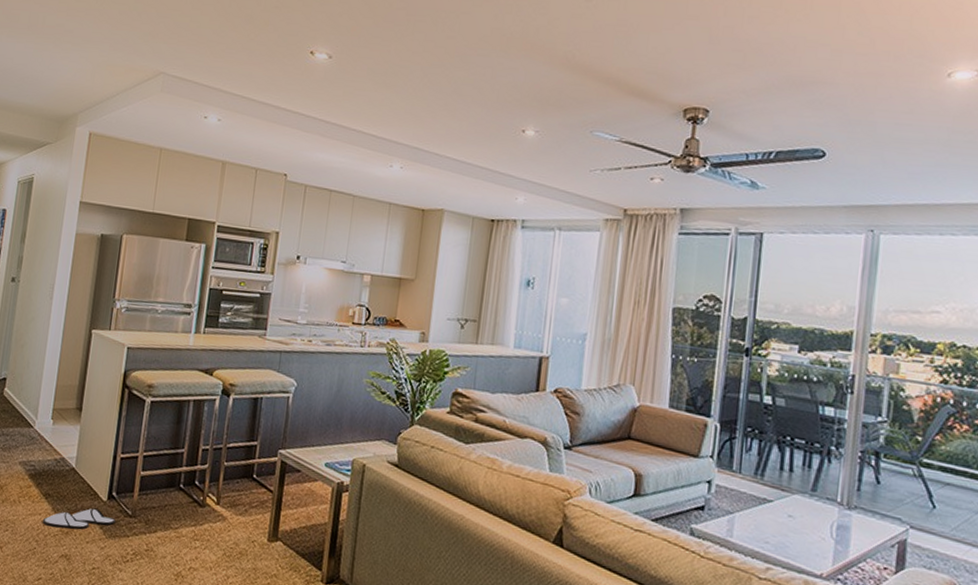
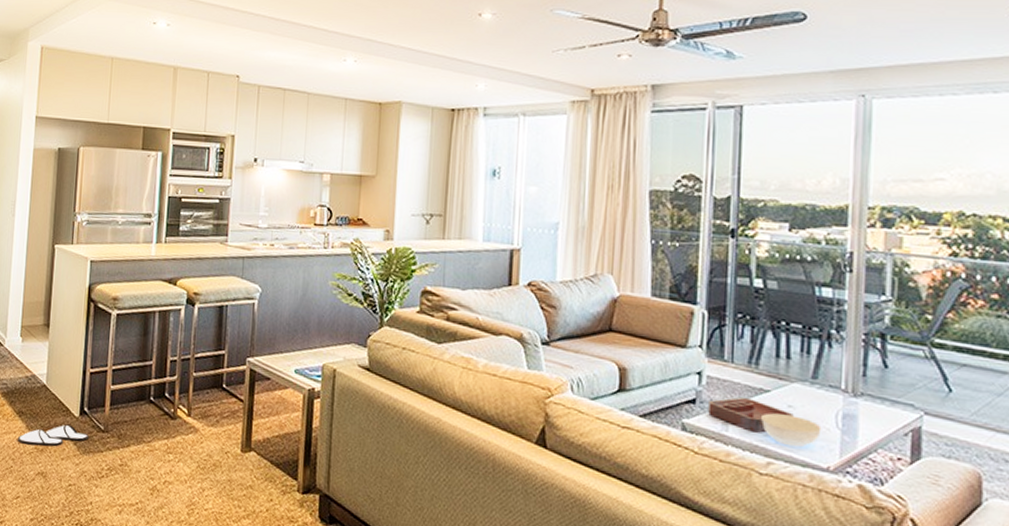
decorative tray: none [715,506,793,540] -> present [708,397,794,433]
bowl: none [762,521,818,555] -> present [760,413,822,448]

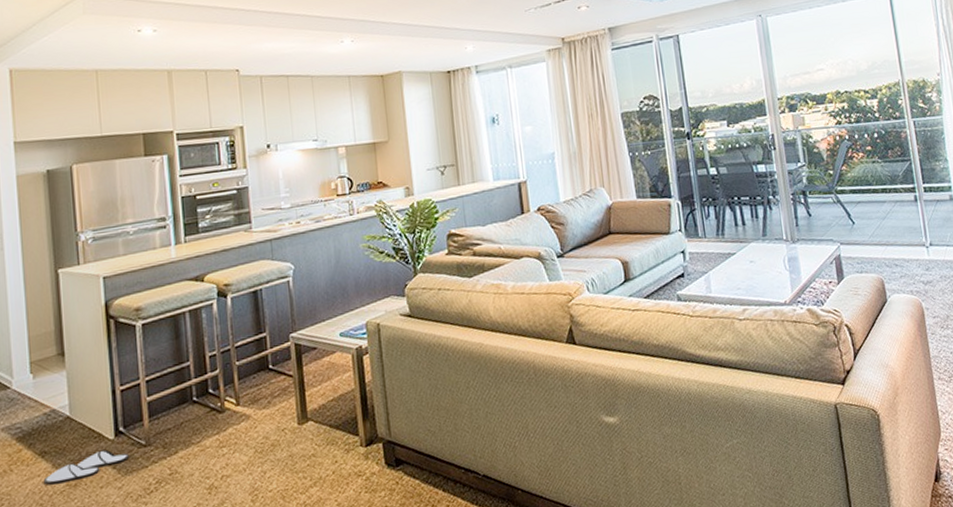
decorative tray: present [708,397,794,433] -> none [694,262,755,289]
bowl: present [760,413,822,448] -> none [732,268,776,293]

